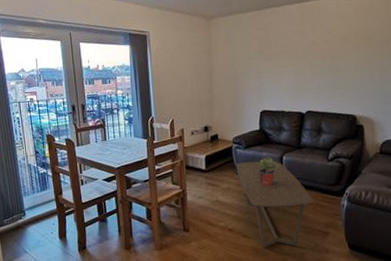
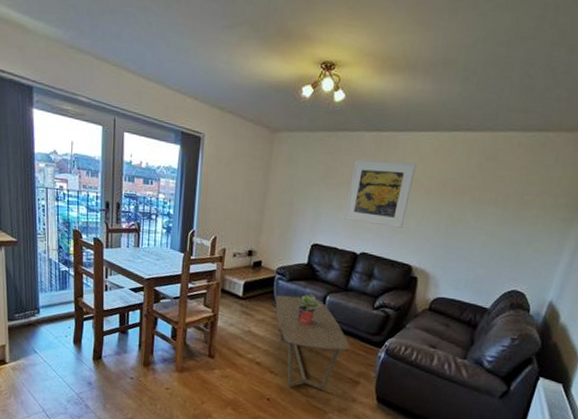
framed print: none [285,23,342,85] -> present [344,160,417,228]

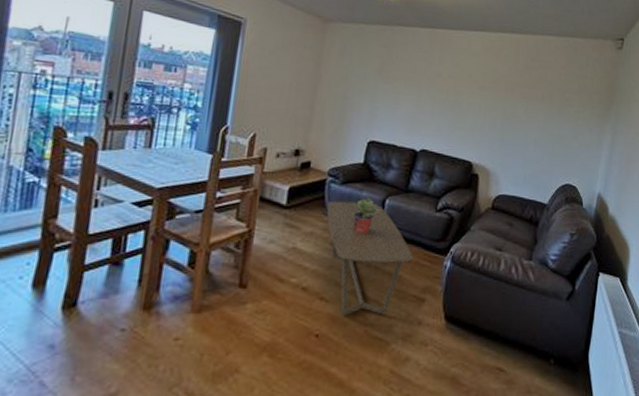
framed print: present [344,160,417,228] -> none [402,54,470,124]

